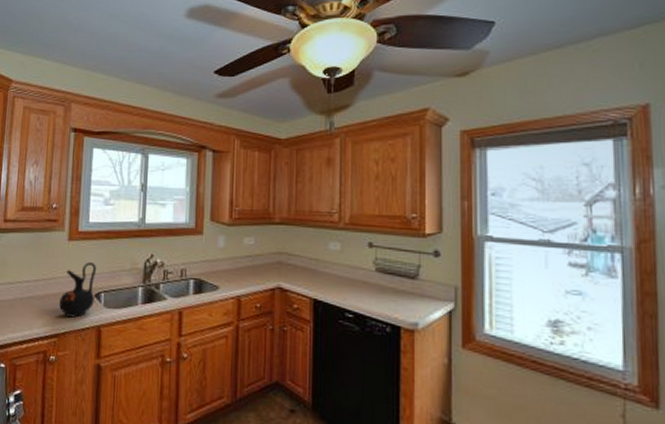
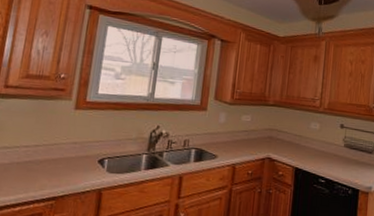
ceramic jug: present [59,262,96,318] -> none [59,130,102,182]

